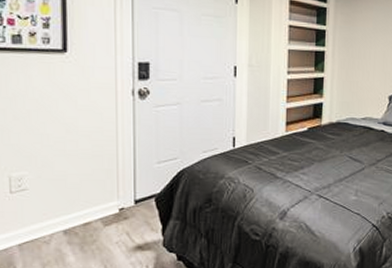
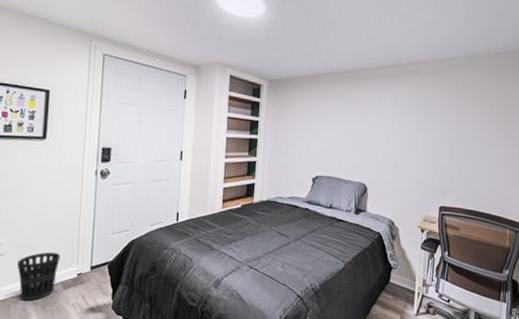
wastebasket: none [45,185,97,240] -> present [17,252,61,301]

